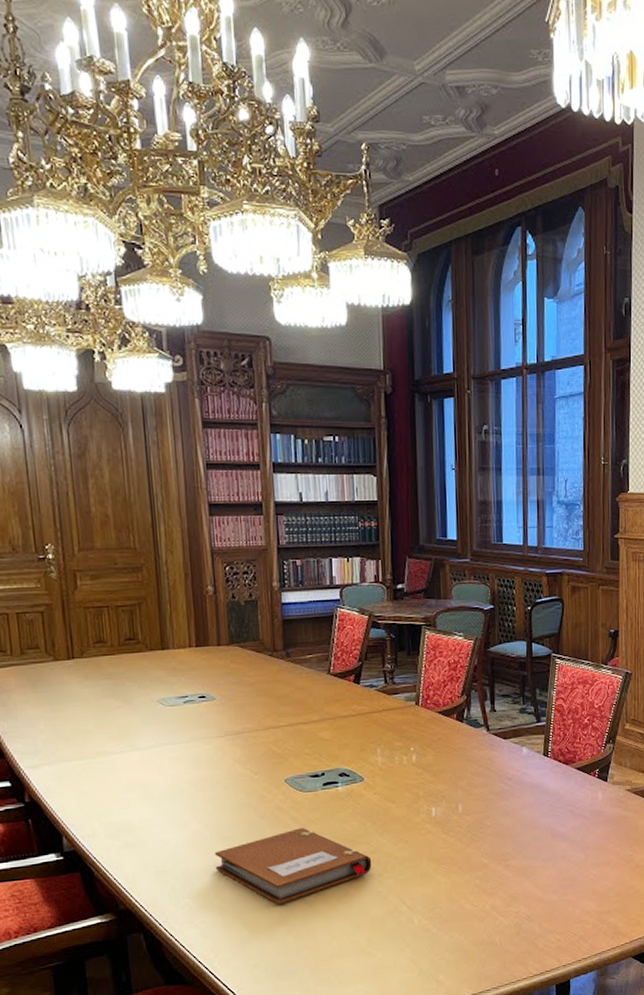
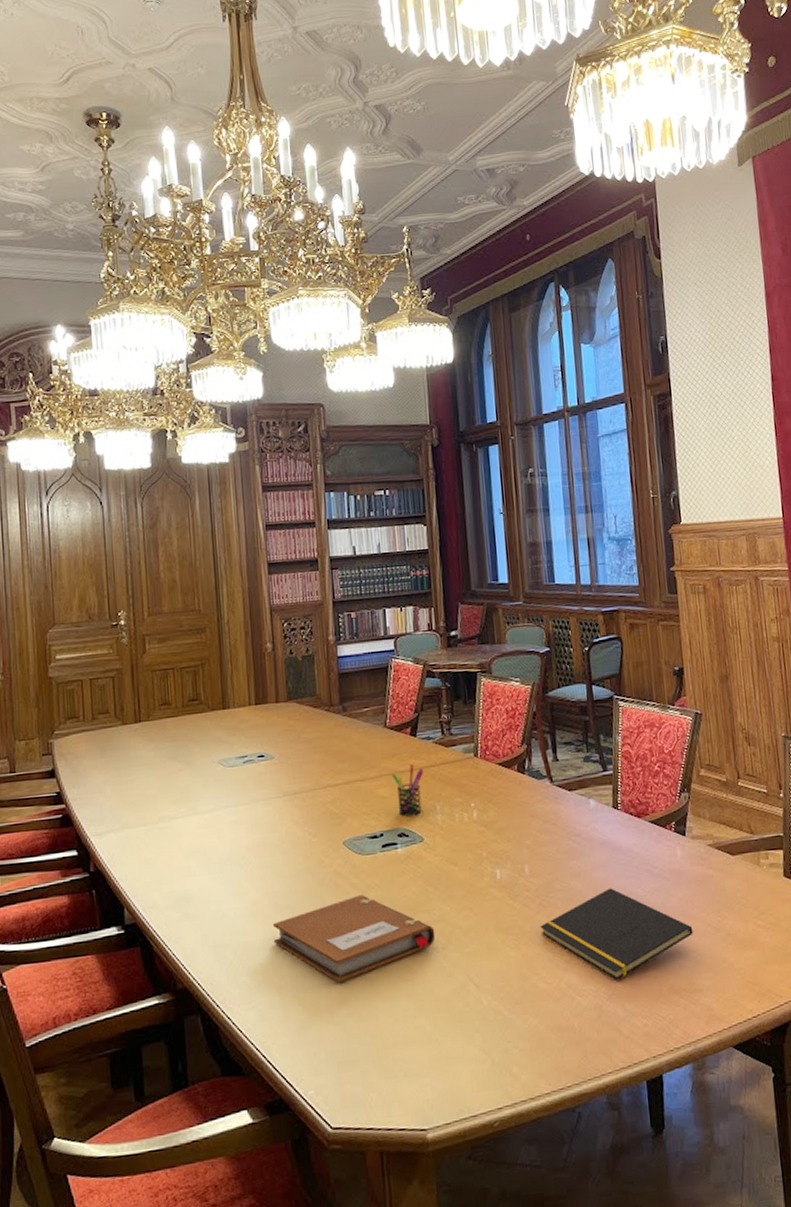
pen holder: none [335,709,366,758] -> present [392,763,424,817]
notepad: none [470,825,607,903] -> present [540,888,693,980]

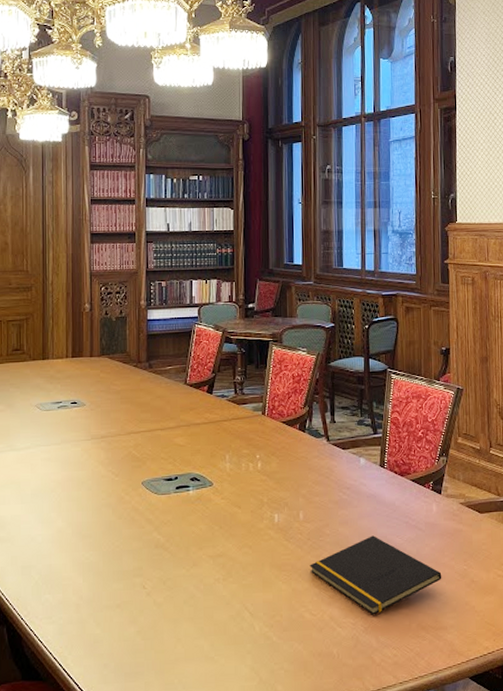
notebook: present [273,895,435,983] -> none [75,529,218,604]
pen holder: present [392,763,424,817] -> none [189,417,217,463]

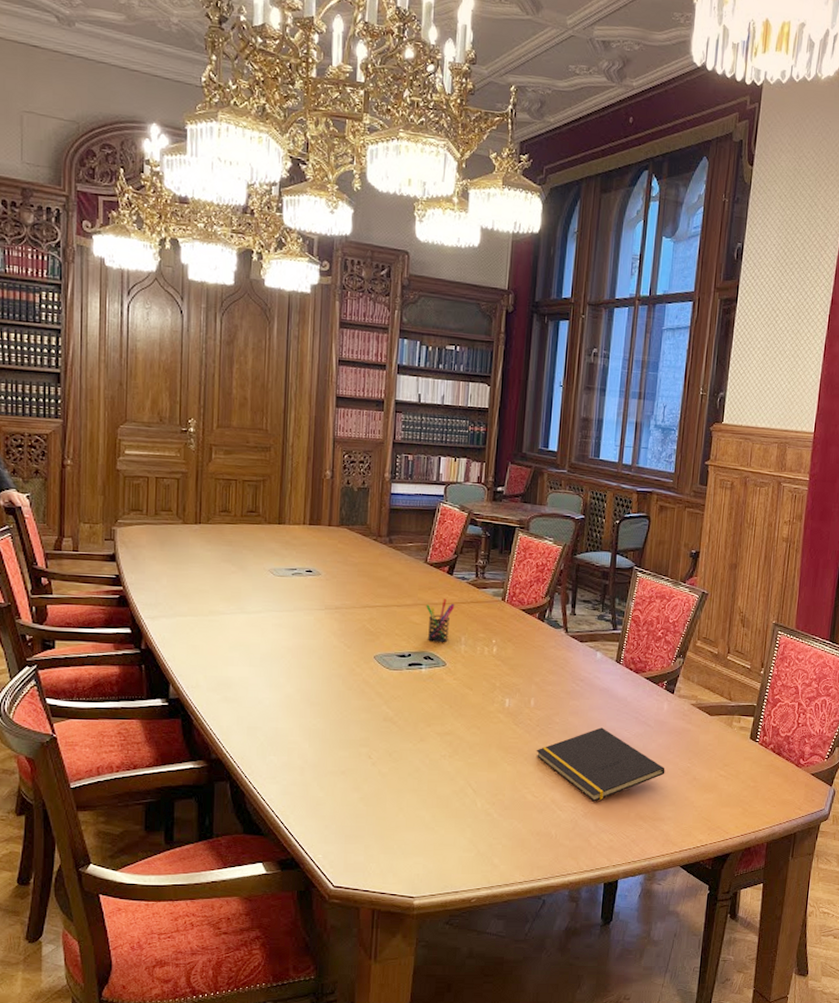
pen holder: none [189,417,217,463] -> present [426,598,455,643]

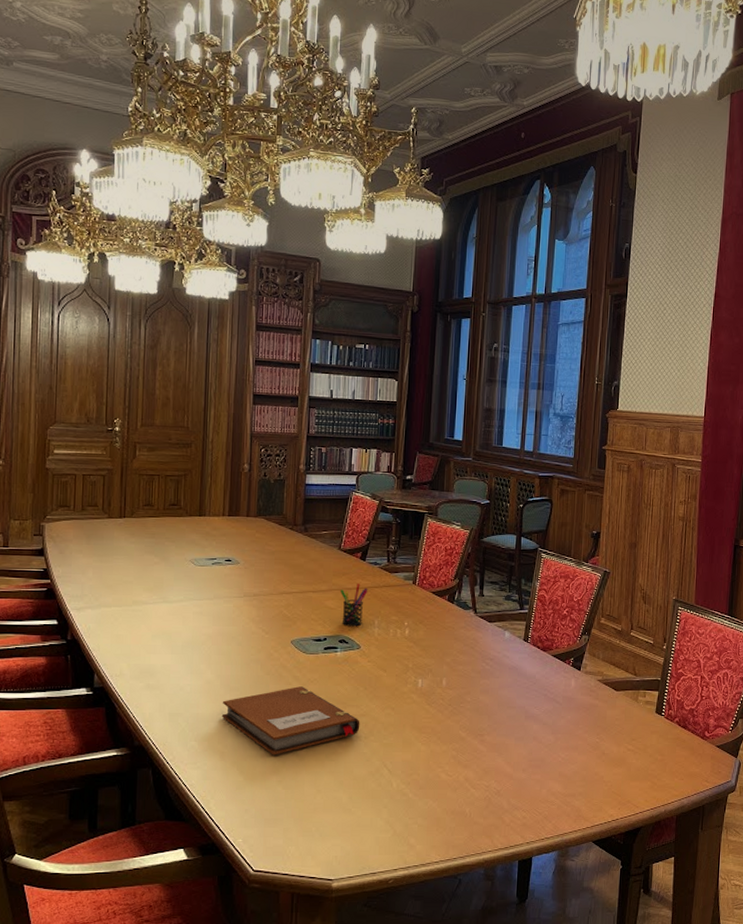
notebook: none [301,703,445,772] -> present [221,686,360,755]
notepad: present [536,727,665,802] -> none [449,705,575,779]

